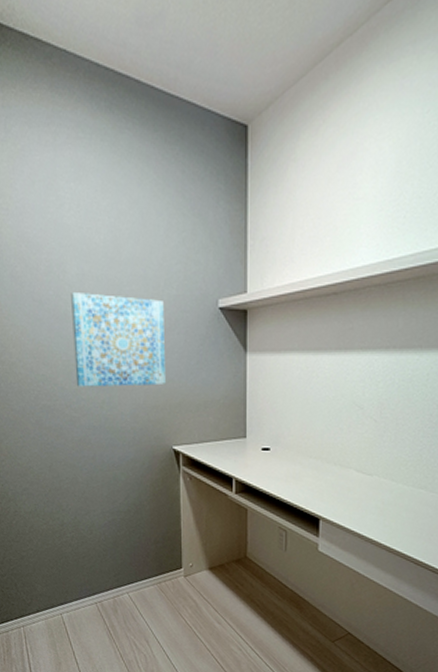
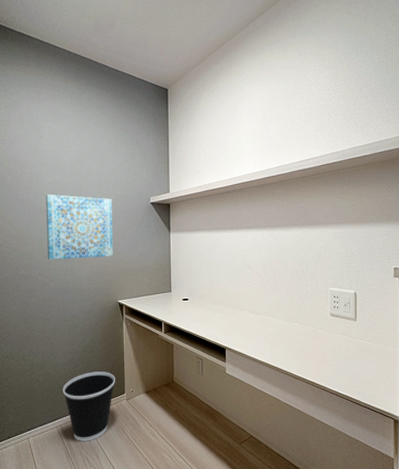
wastebasket: none [101,538,169,623] -> present [62,372,115,441]

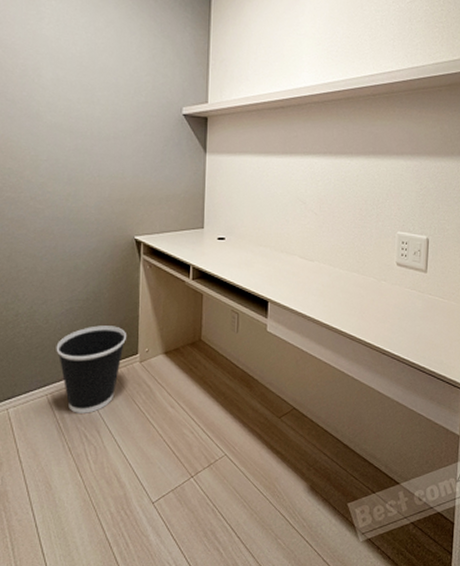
wall art: present [46,194,114,260] -> none [43,95,133,181]

